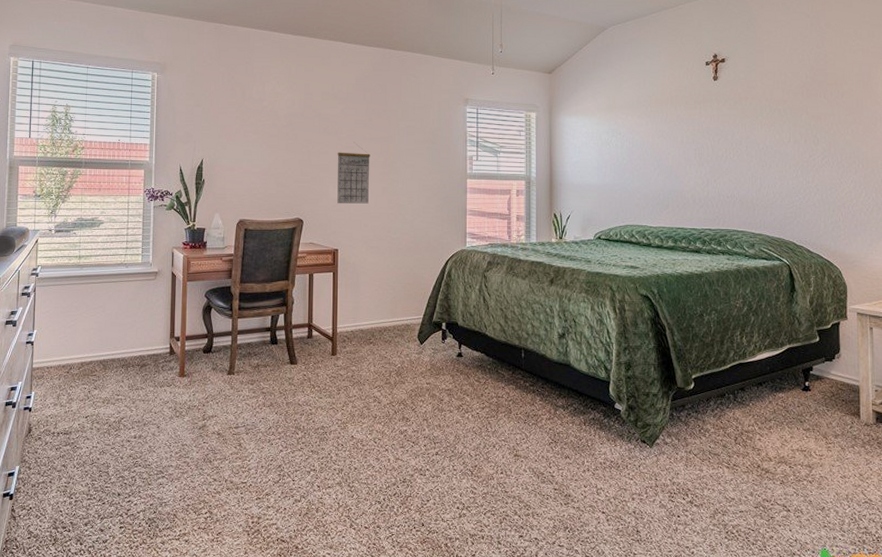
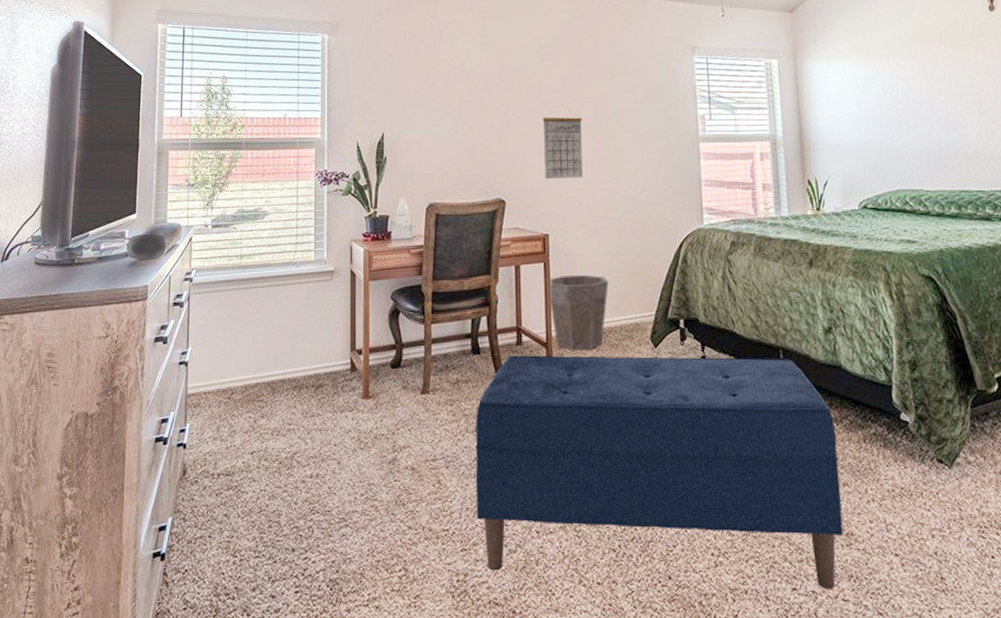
bench: none [269,346,563,537] -> present [475,355,843,589]
waste bin: none [335,283,386,344] -> present [548,274,609,350]

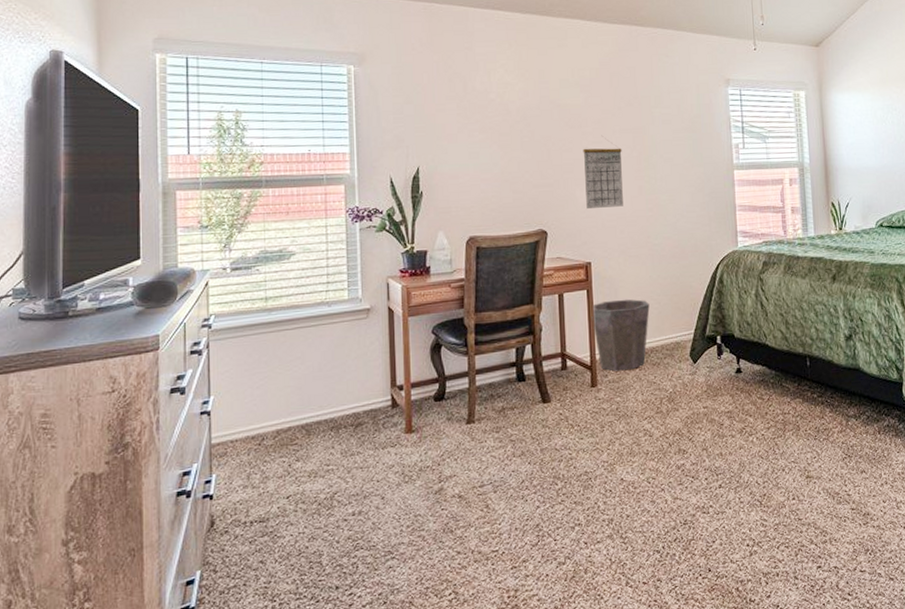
bench: present [475,355,843,589] -> none [522,365,861,584]

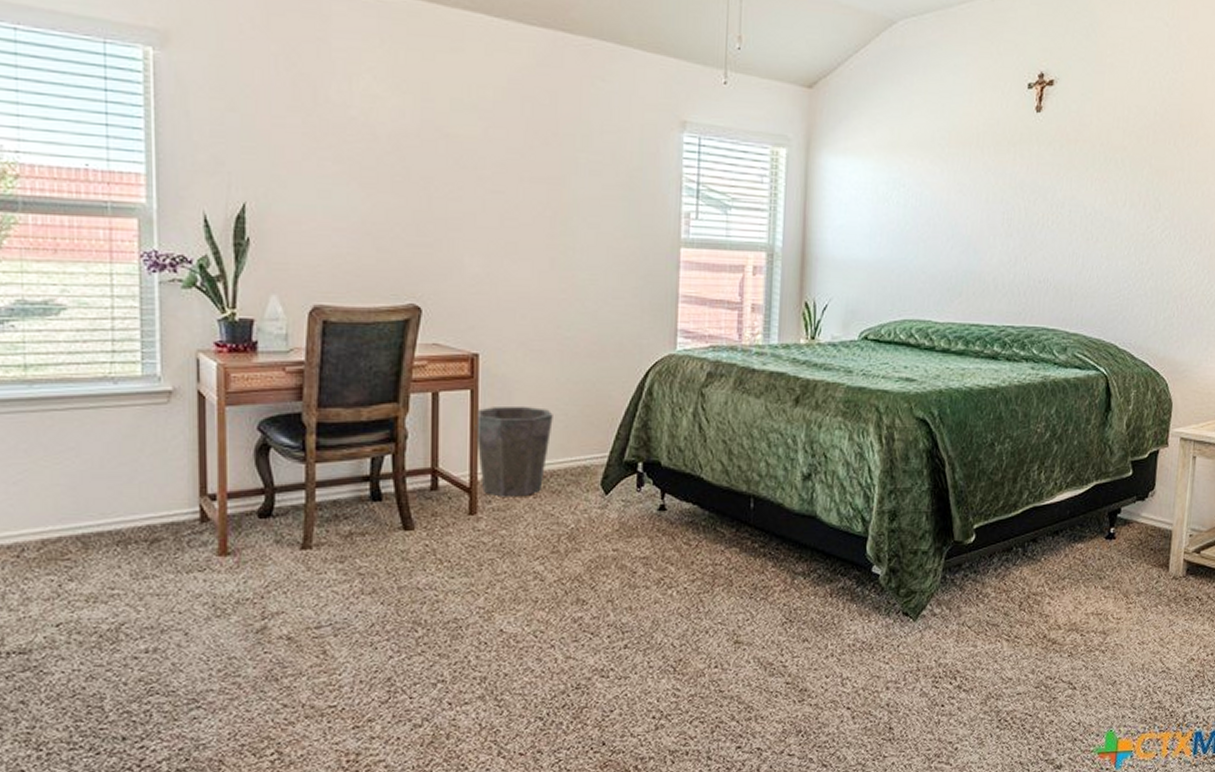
calendar: present [583,136,623,208] -> none [477,184,531,283]

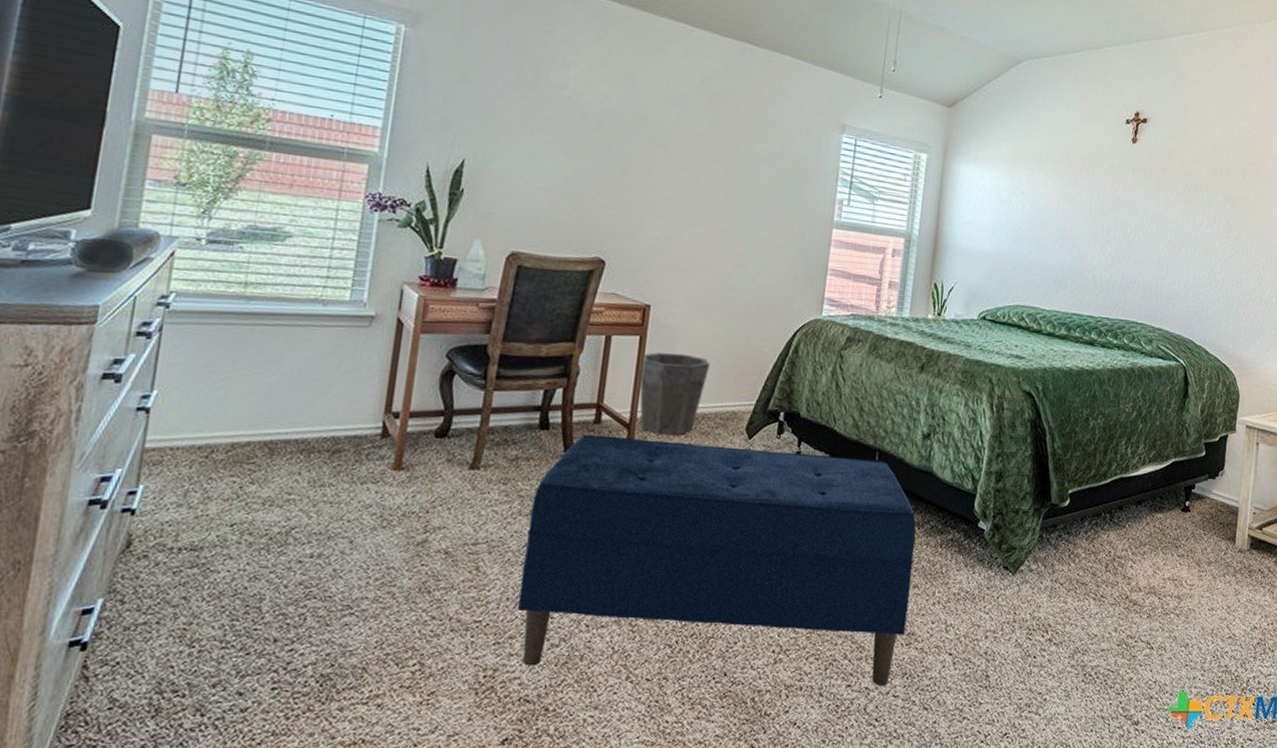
bench: none [372,502,802,748] -> present [518,434,917,686]

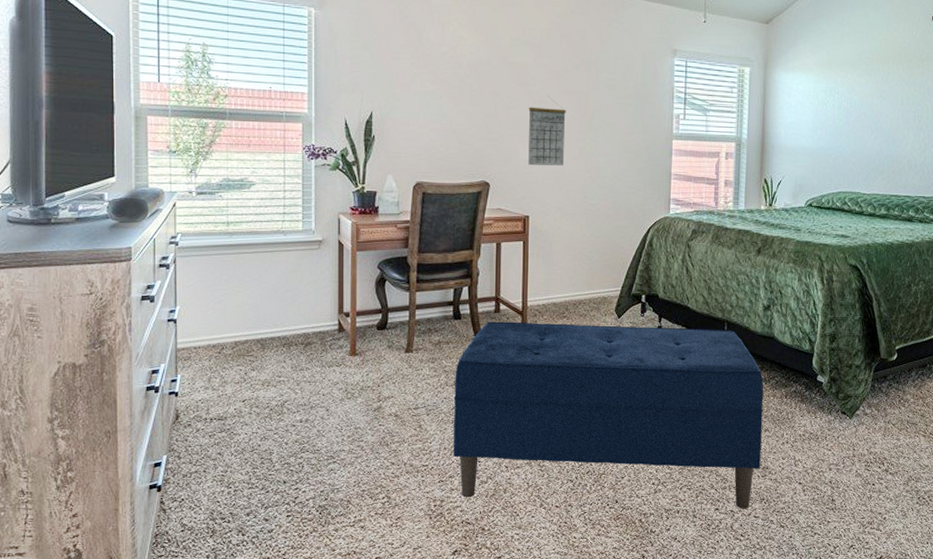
waste bin: present [639,352,710,435] -> none [526,253,581,319]
calendar: none [656,163,709,248] -> present [528,96,566,166]

